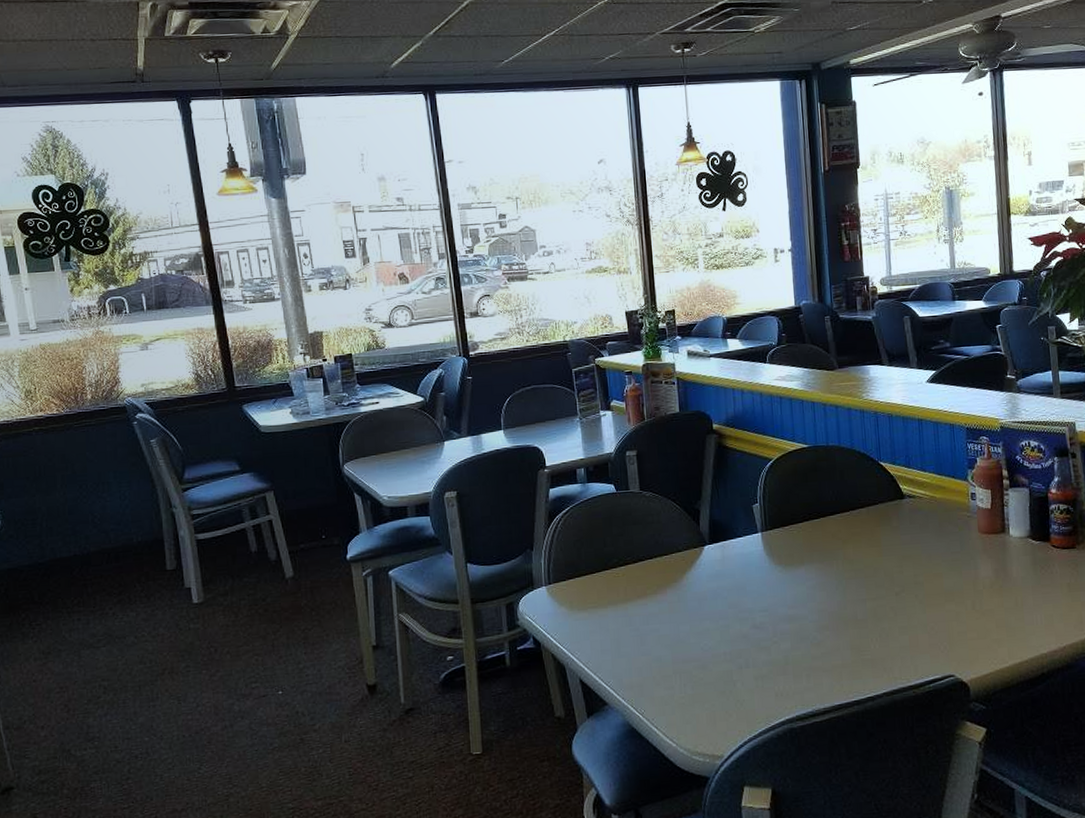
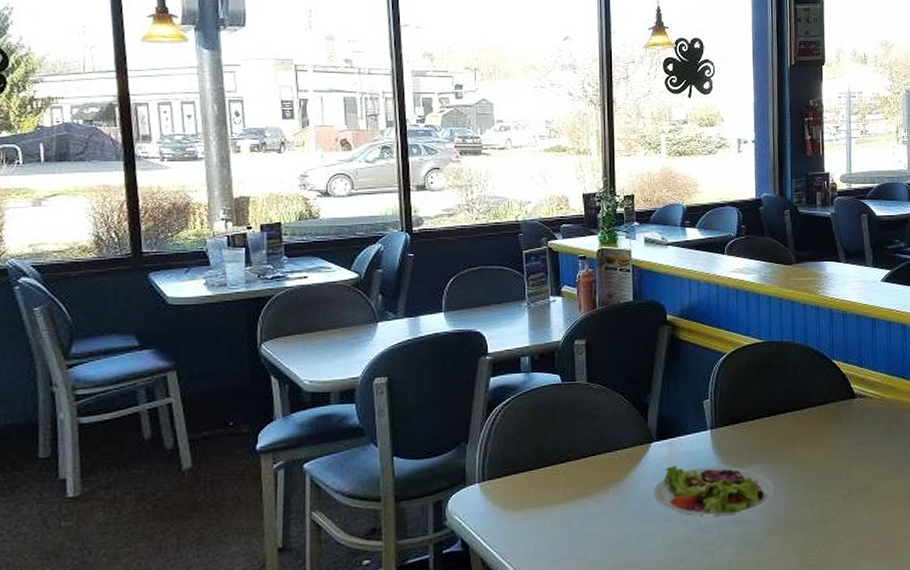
salad plate: none [709,567,827,615] -> present [654,466,775,517]

